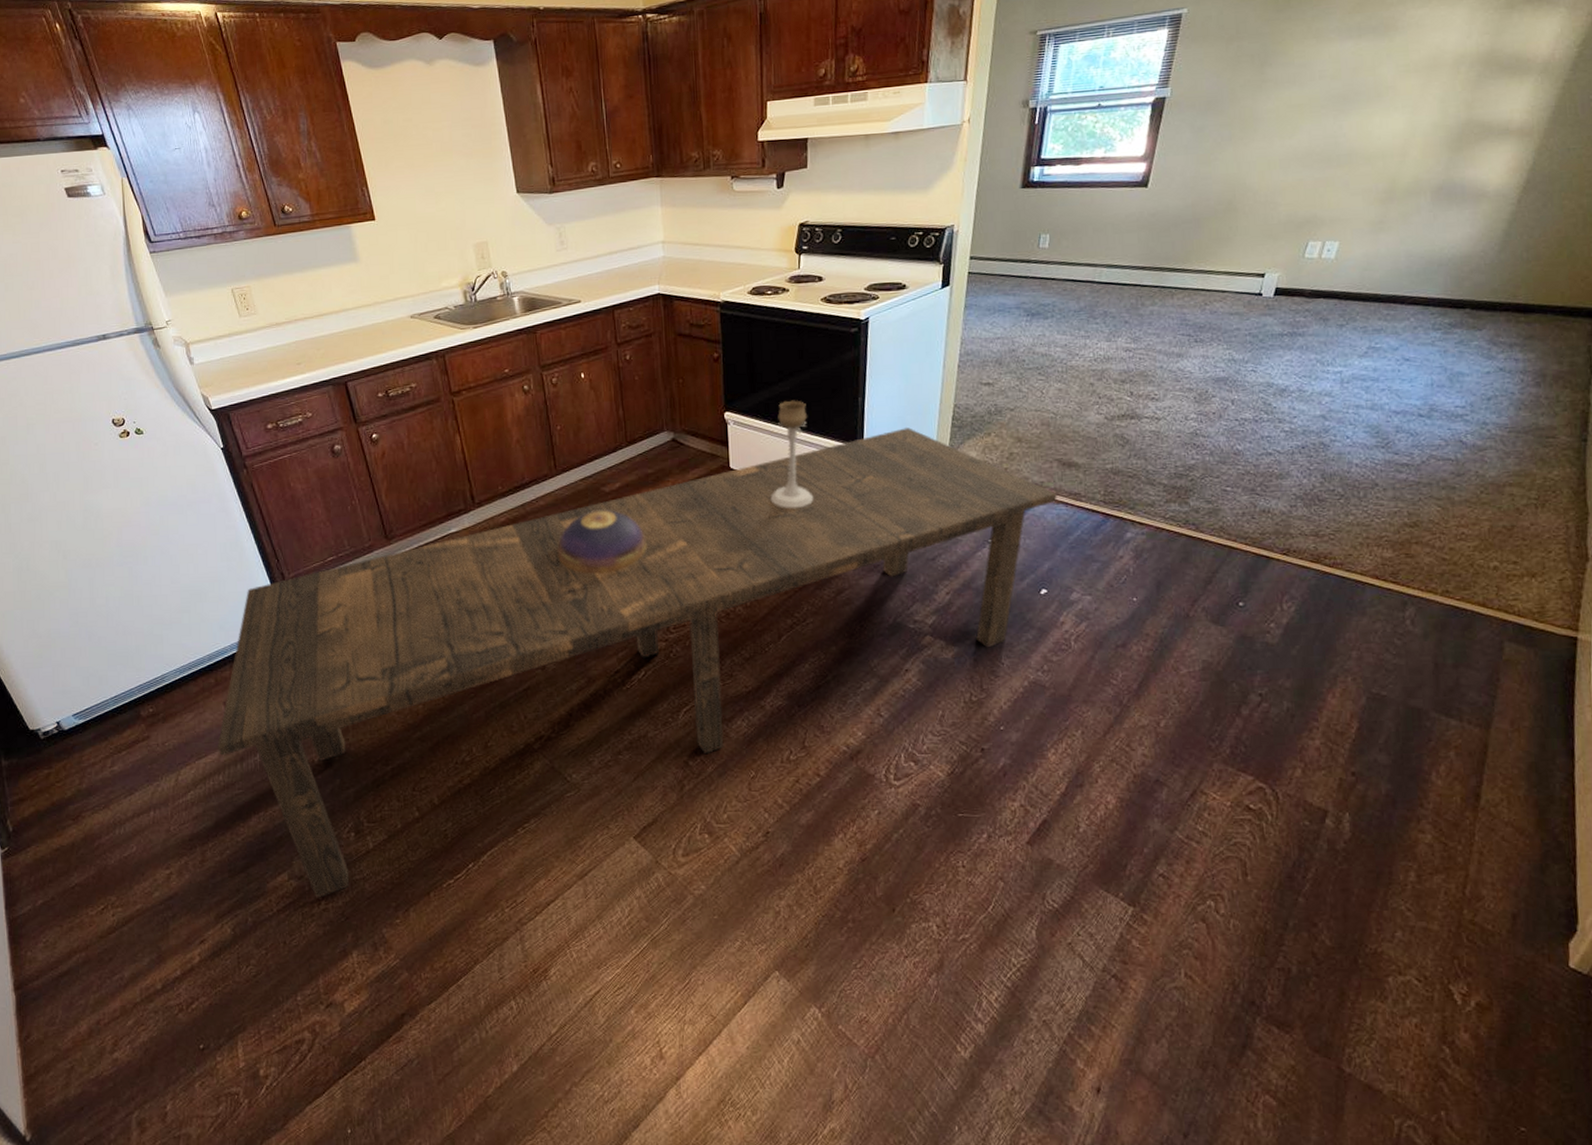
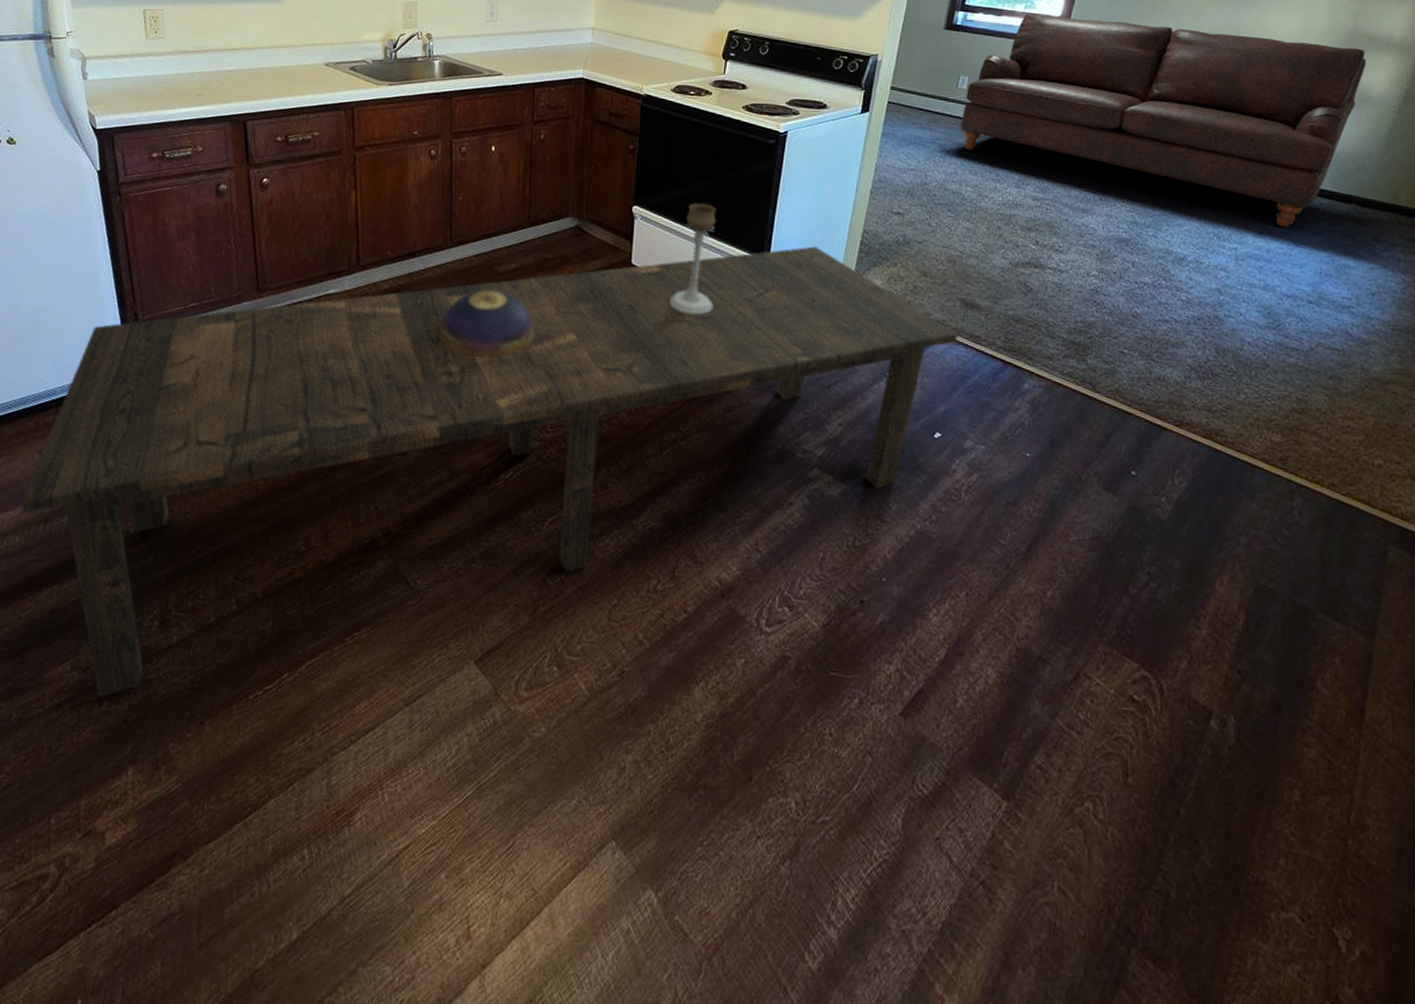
sofa: none [1045,140,1482,343] -> present [961,13,1366,227]

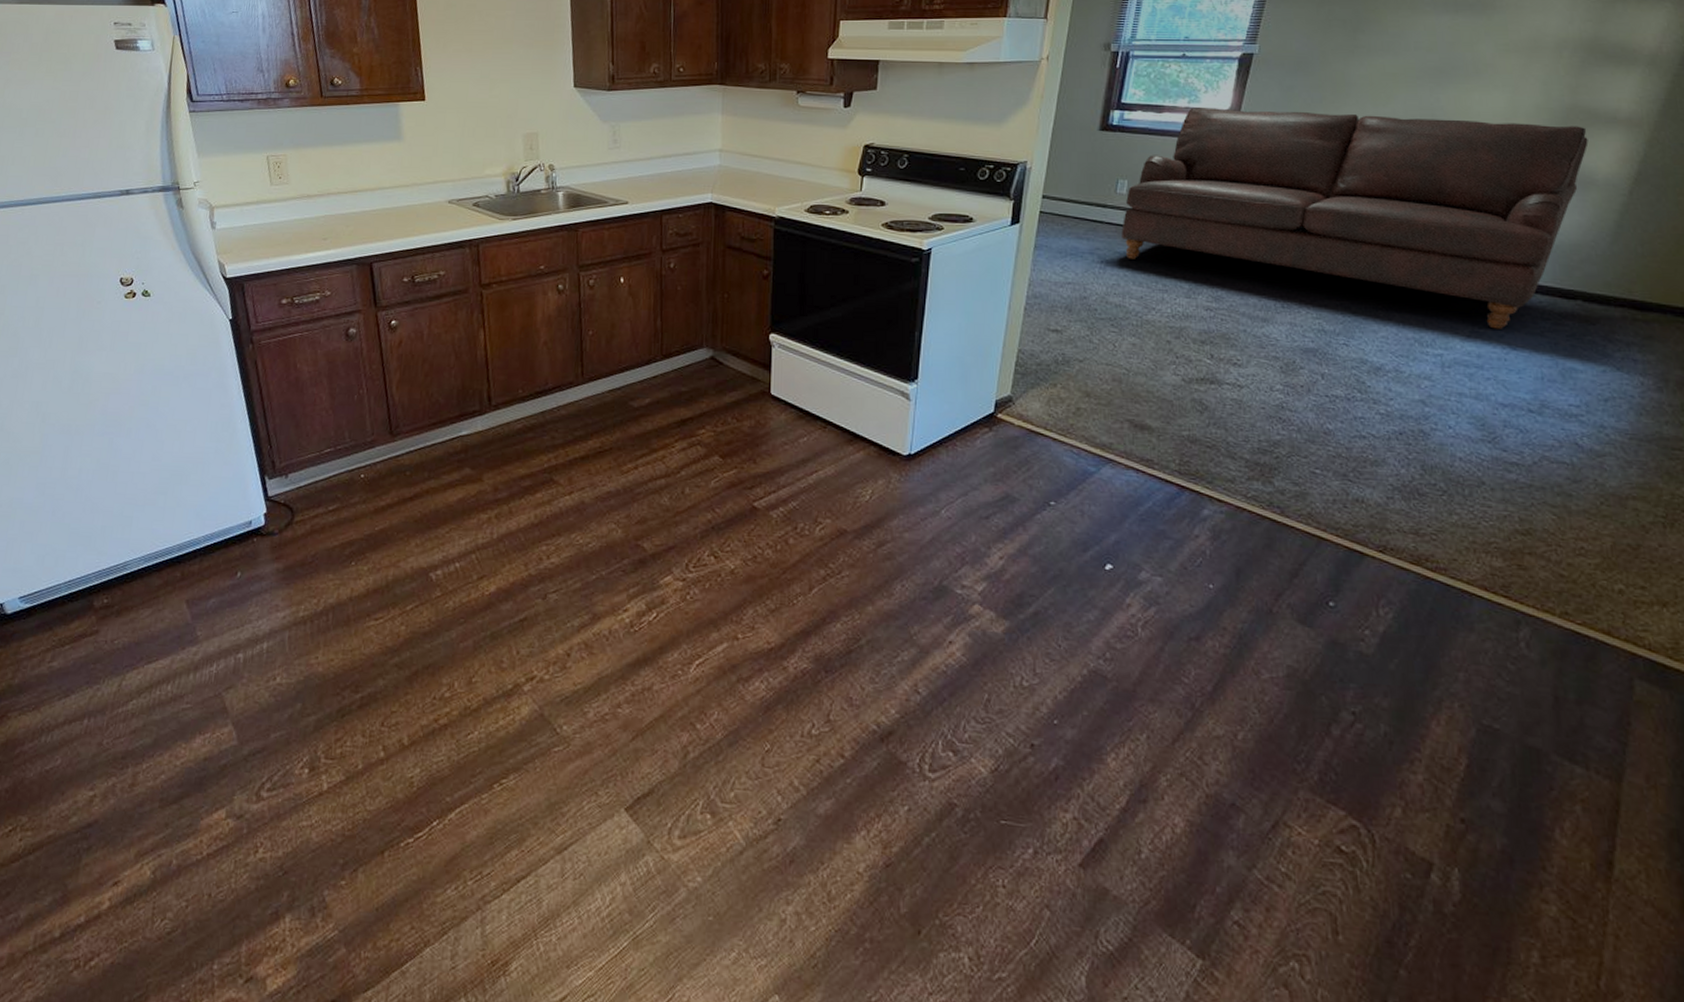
dining table: present [21,246,958,697] -> none [171,369,1127,845]
decorative bowl: present [439,290,535,359] -> none [574,427,673,497]
candle holder: present [669,202,716,315] -> none [812,327,859,446]

